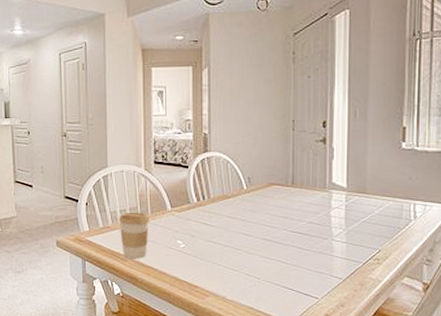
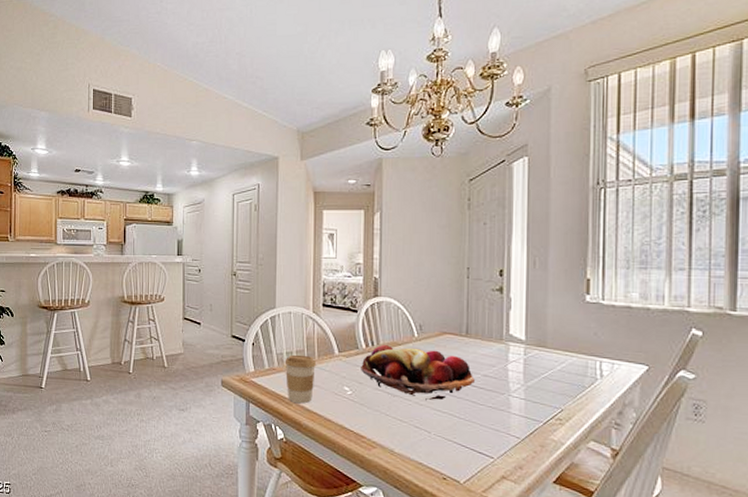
fruit basket: none [193,199,300,249] -> present [361,345,475,401]

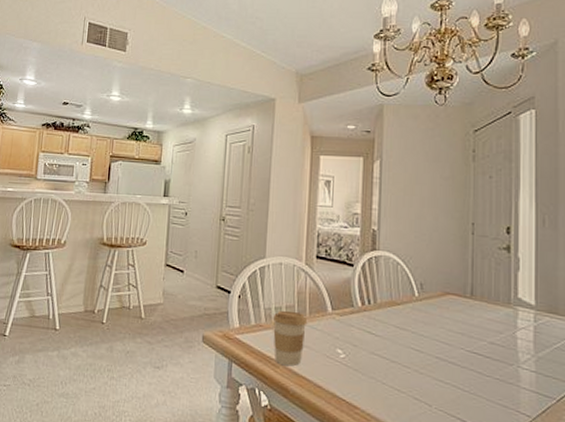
fruit basket: present [361,345,475,401] -> none [356,304,480,369]

